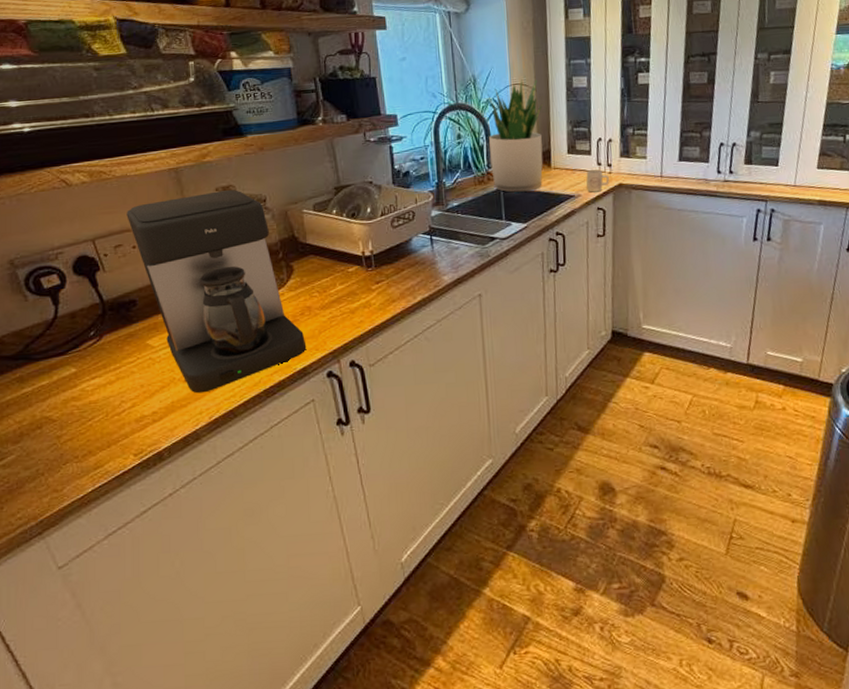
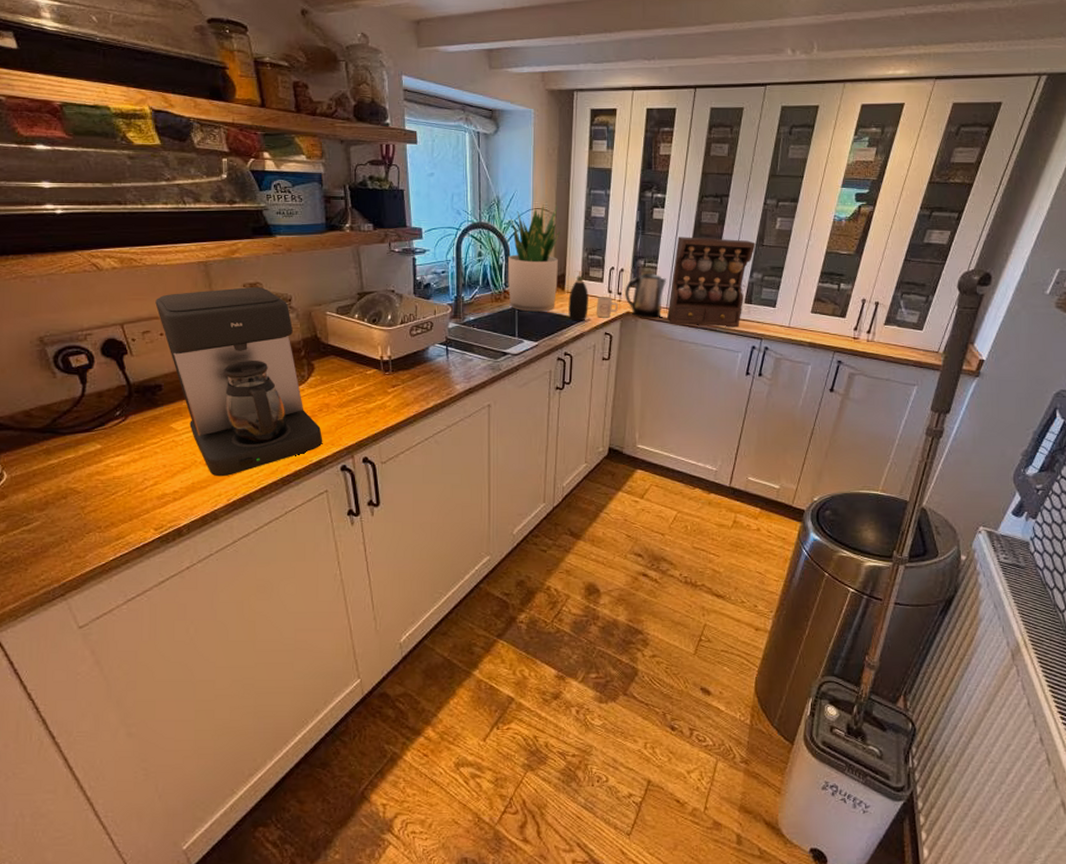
soap dispenser: none [556,144,578,197] -> present [568,270,588,320]
kettle: none [614,141,659,190] -> present [624,274,667,319]
spice rack: none [662,98,750,193] -> present [667,237,756,328]

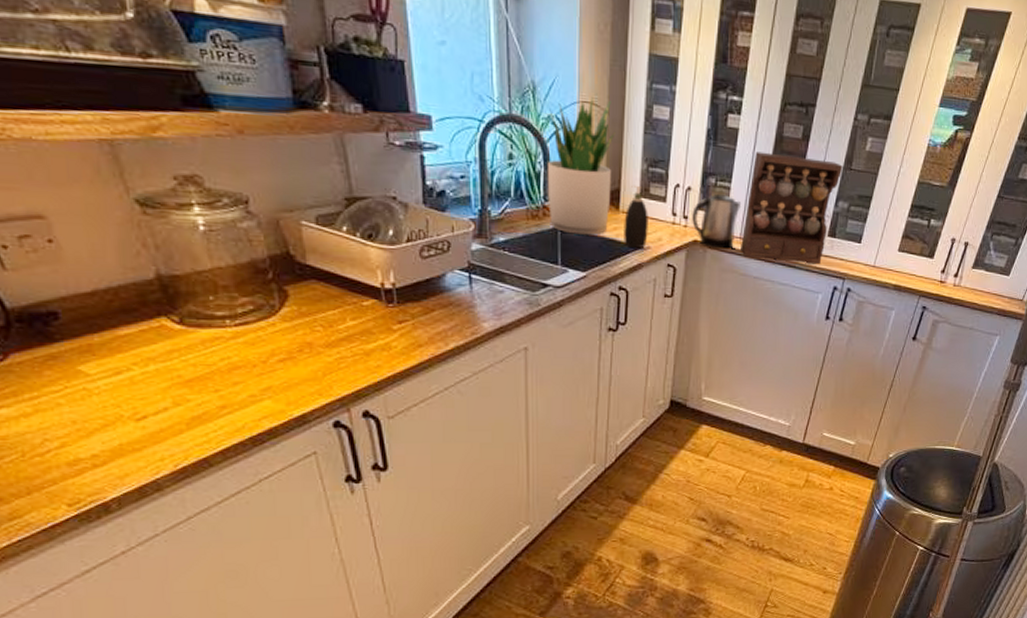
coffee maker: present [155,287,323,477] -> none [34,180,307,436]
mug: present [597,297,618,318] -> none [658,220,683,246]

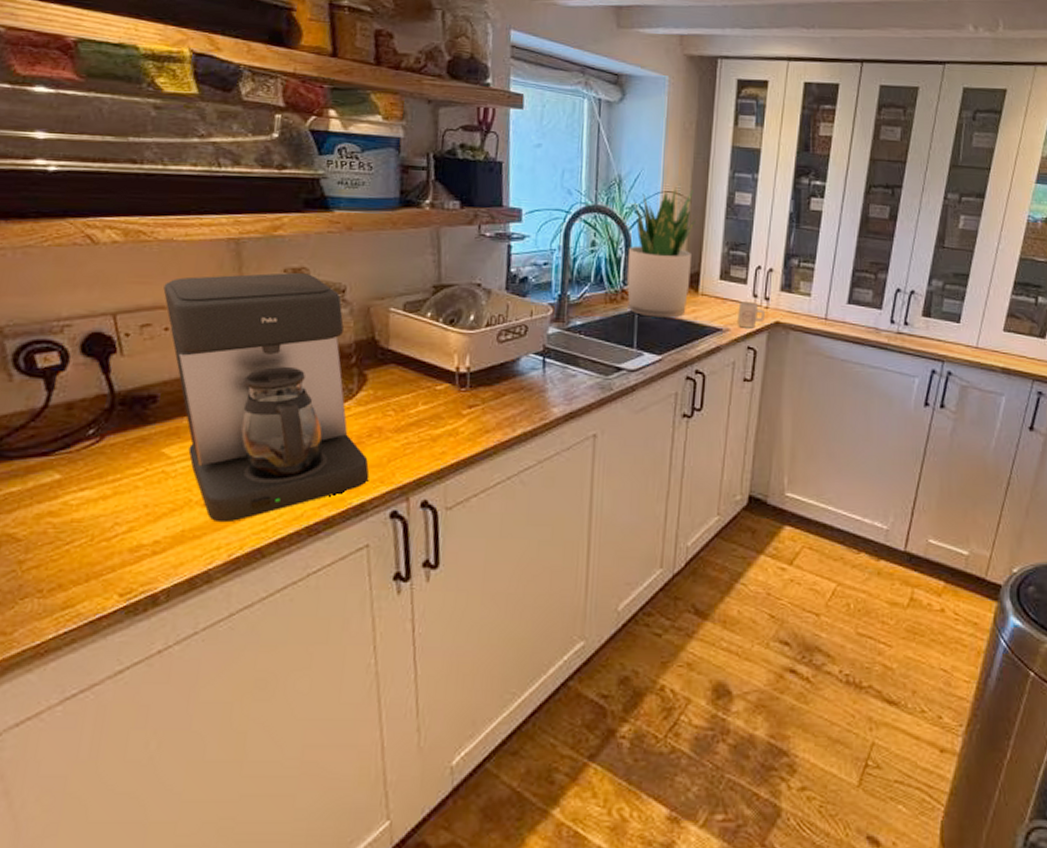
coffee maker: none [34,180,307,436] -> present [163,273,370,523]
soap dispenser: present [624,185,648,248] -> none [702,267,728,330]
mug: none [658,220,683,246] -> present [738,302,765,328]
kettle: present [691,194,742,251] -> none [772,275,826,332]
spice rack: present [741,151,843,265] -> none [826,232,935,346]

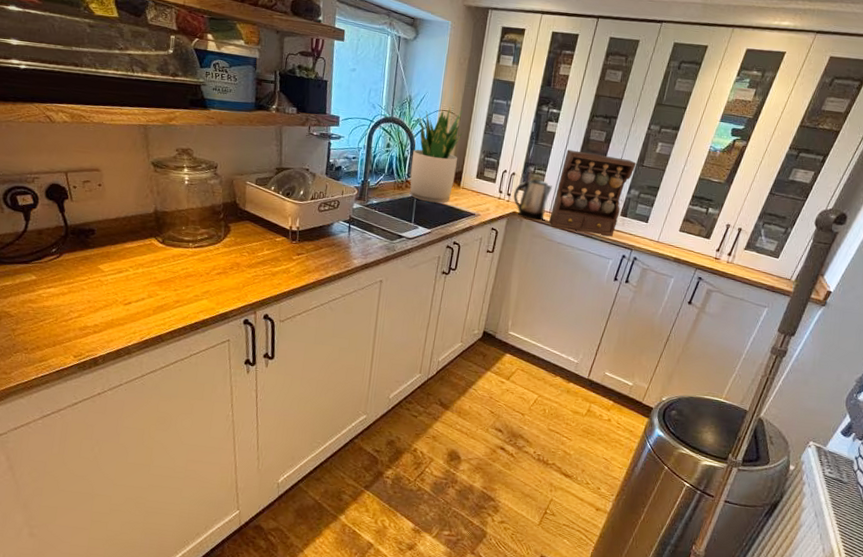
coffee maker: present [163,273,370,523] -> none [97,150,231,317]
mug: present [738,302,765,328] -> none [486,195,506,215]
kettle: none [772,275,826,332] -> present [512,179,553,221]
spice rack: none [826,232,935,346] -> present [549,149,636,237]

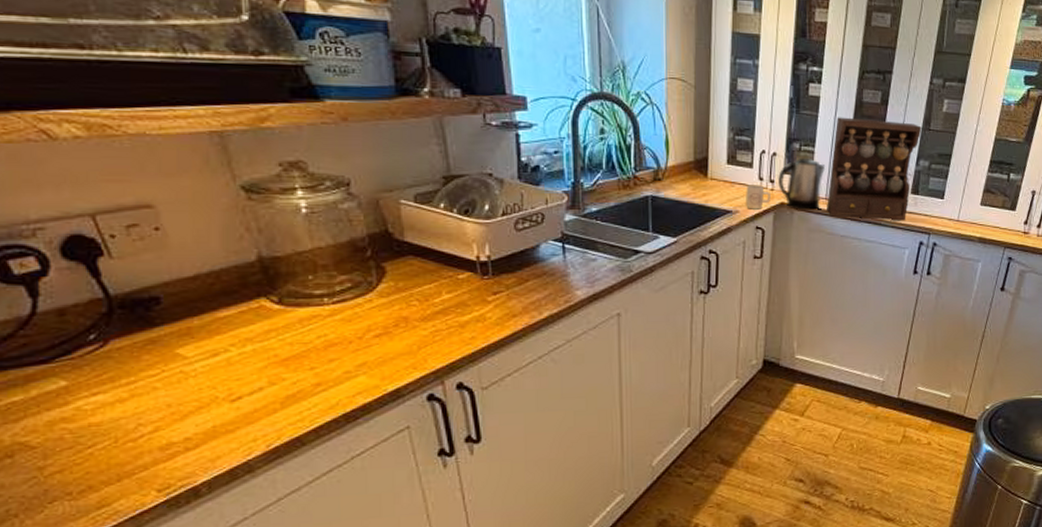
planter: present [409,107,464,203] -> none [638,74,702,202]
mug: none [486,195,506,215] -> present [746,185,771,210]

